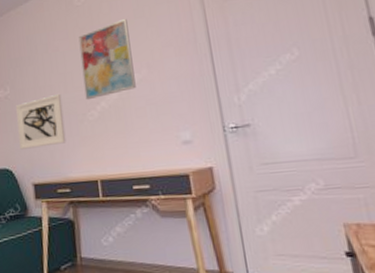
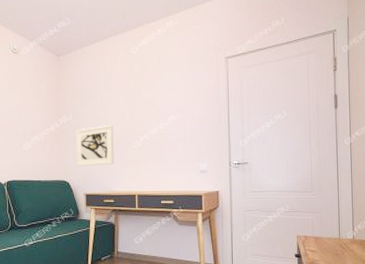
wall art: present [78,18,136,101] -> none [131,70,171,132]

